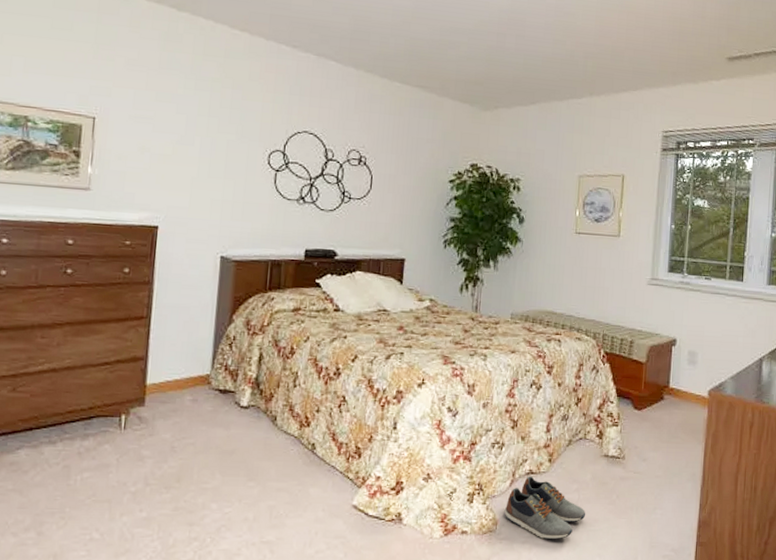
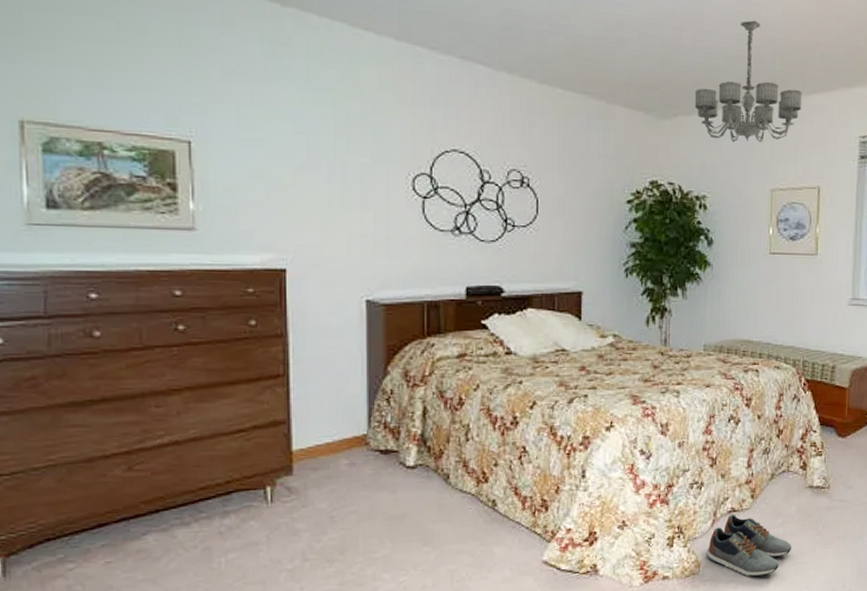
chandelier: none [513,28,611,135] -> present [694,20,802,143]

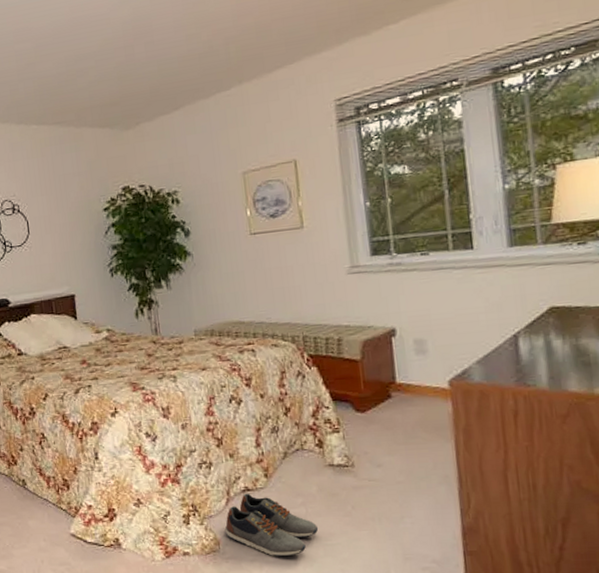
chandelier: present [694,20,802,143] -> none [153,17,265,137]

